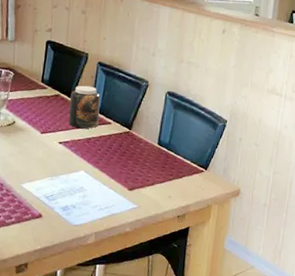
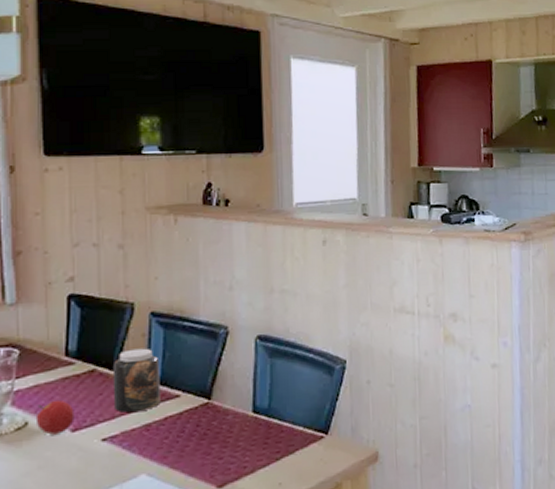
fruit: none [20,110,44,133] -> present [35,399,75,435]

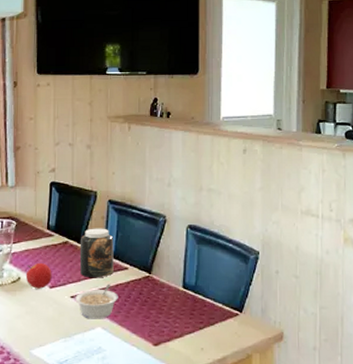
legume: none [108,417,168,466] -> present [75,283,118,319]

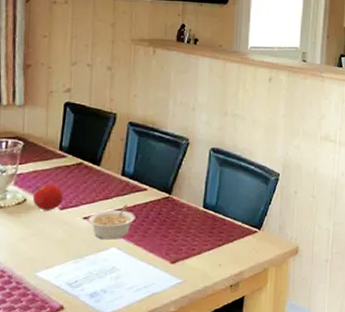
jar: present [79,228,114,278] -> none [94,150,133,199]

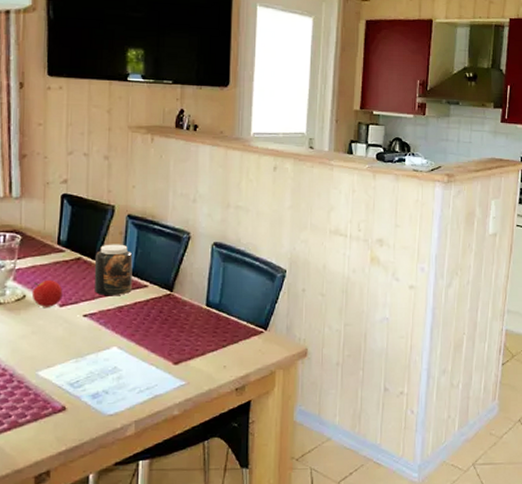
legume: present [88,204,136,240] -> none [88,301,137,339]
jar: none [94,150,133,199] -> present [94,244,133,296]

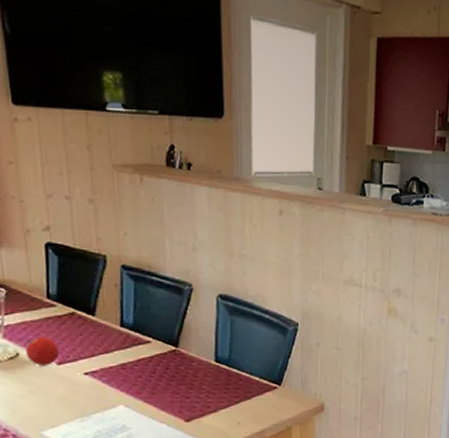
jar: present [94,244,133,296] -> none [90,297,134,353]

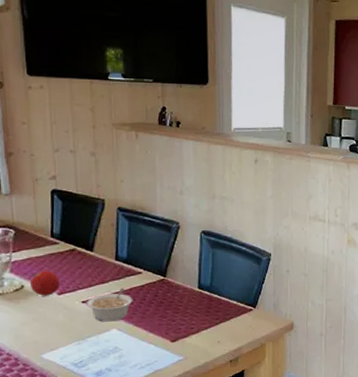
legume: none [90,358,142,397] -> present [87,287,133,322]

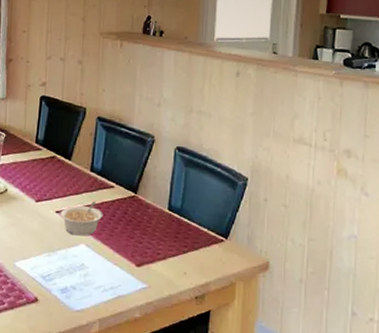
fruit: present [29,270,60,296] -> none [12,175,39,202]

